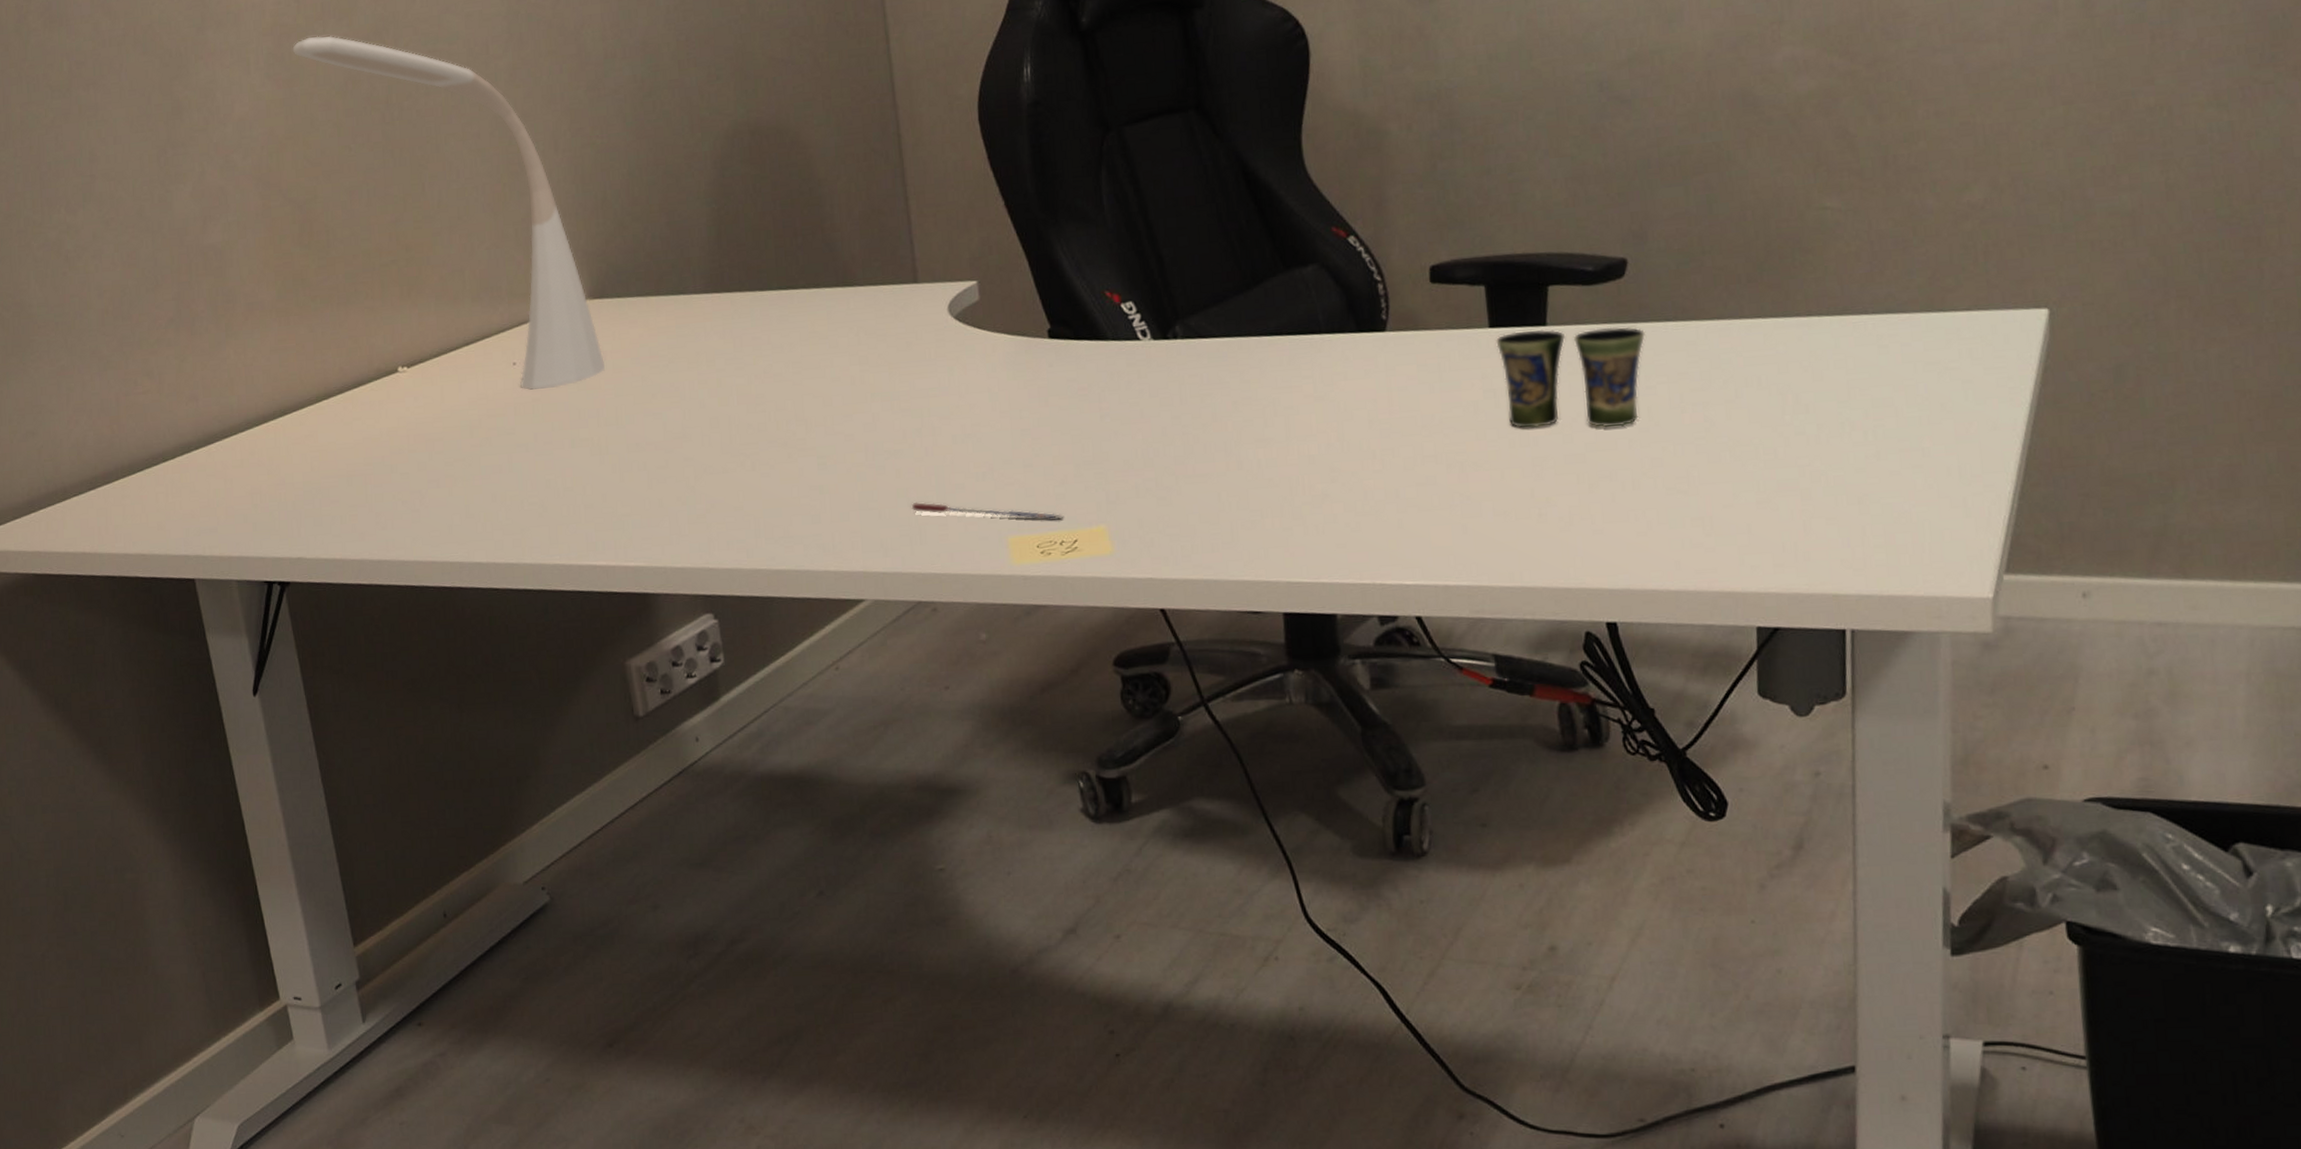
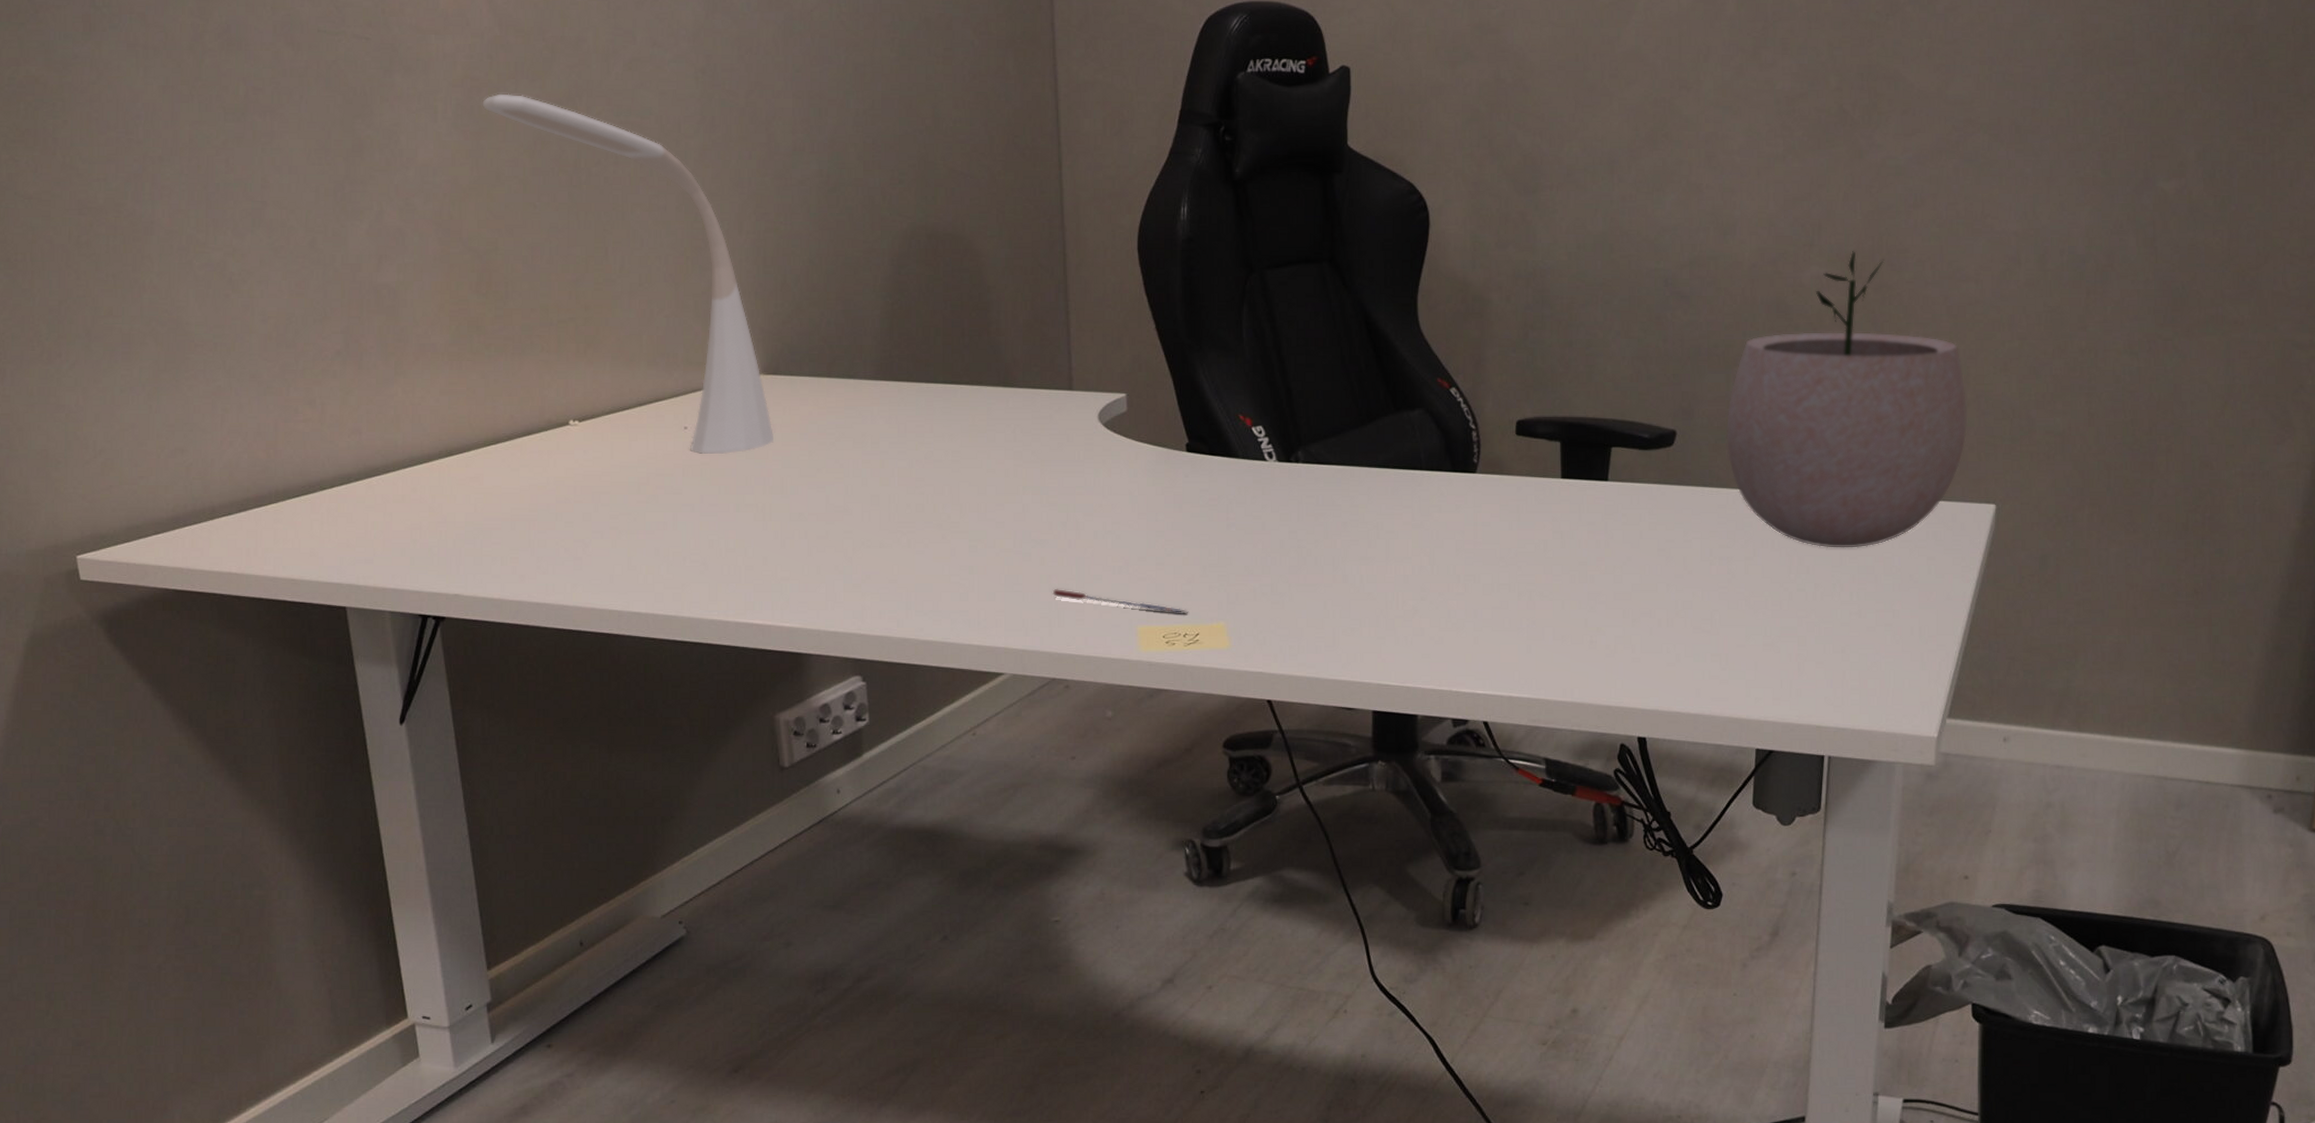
cup: present [1496,327,1646,428] -> none [1566,484,1687,572]
plant pot: none [1688,21,2003,381] -> present [1726,250,1967,548]

